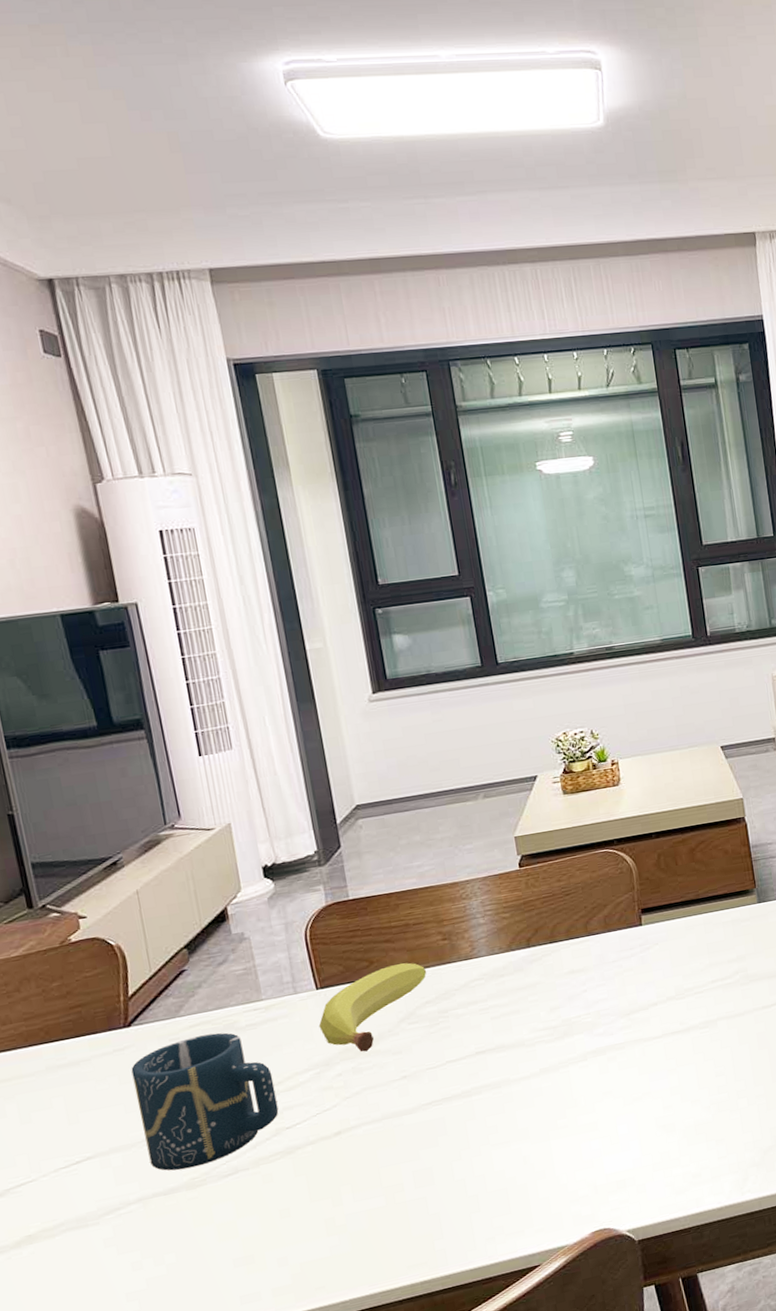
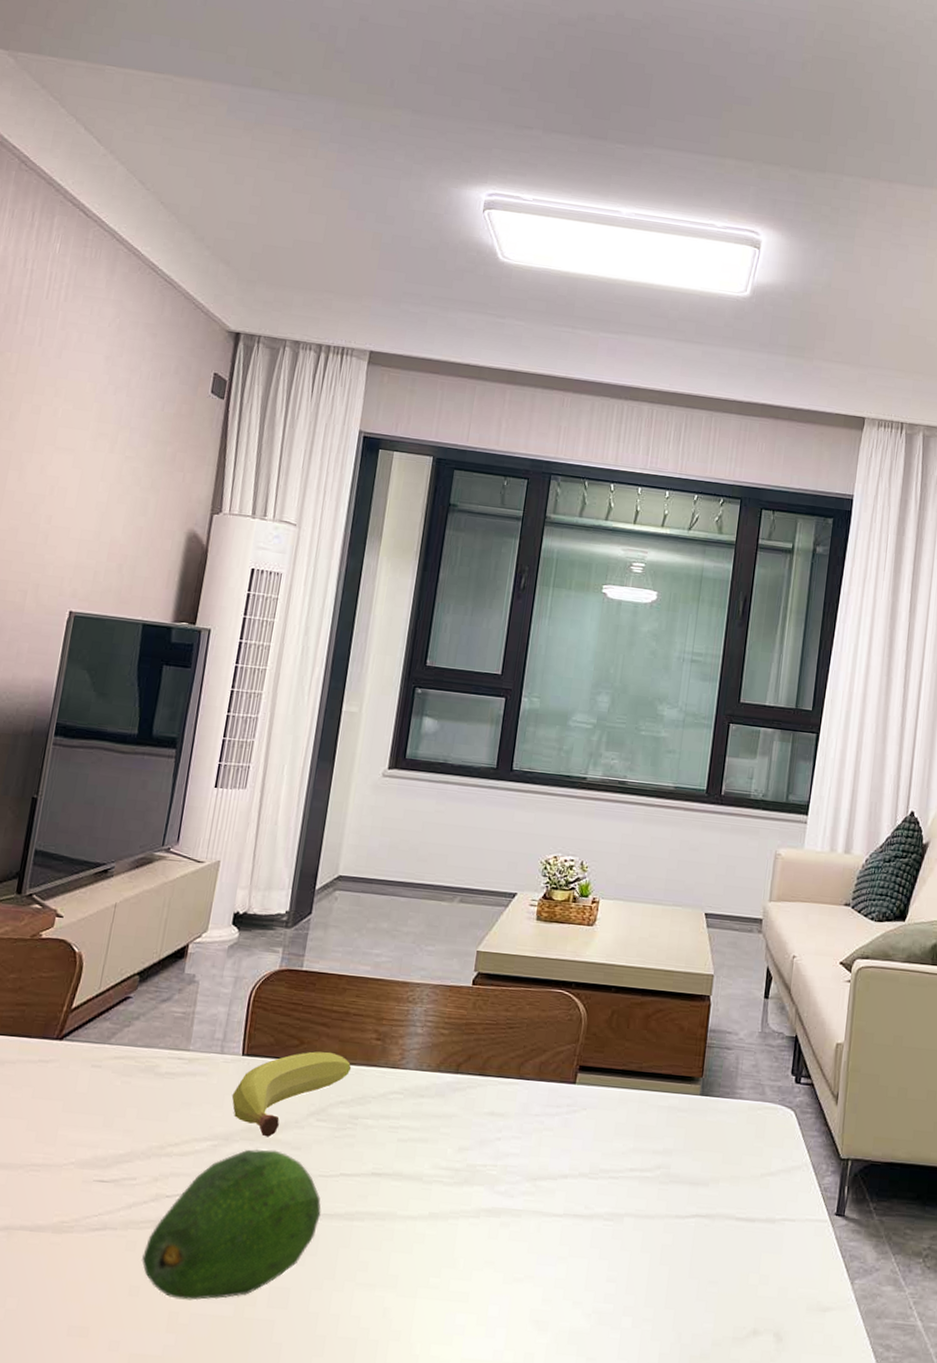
cup: present [131,1032,279,1171] -> none [29,1069,173,1210]
fruit: none [282,1059,440,1208] -> present [142,1149,321,1301]

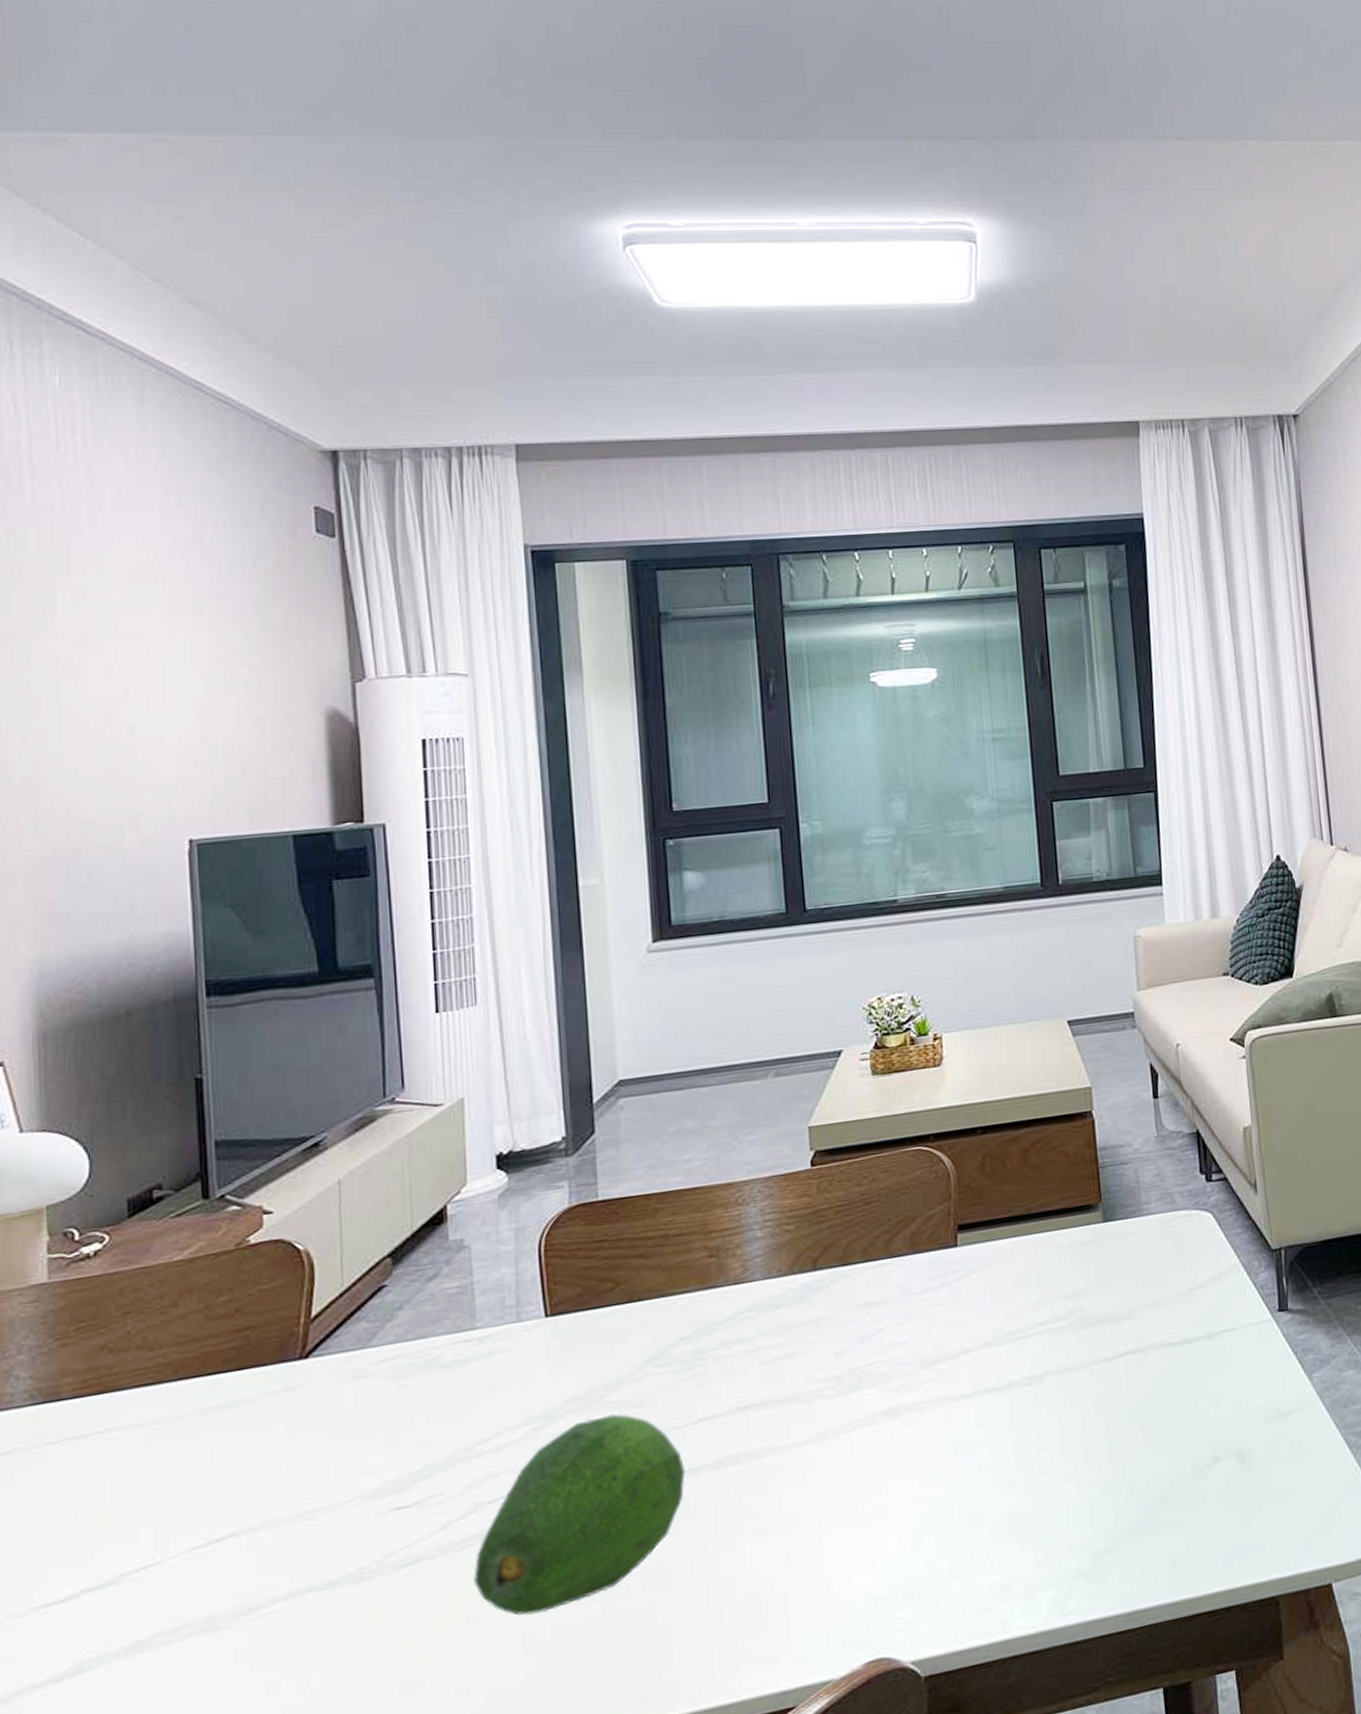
fruit: present [231,1051,352,1137] -> none [543,1285,685,1403]

